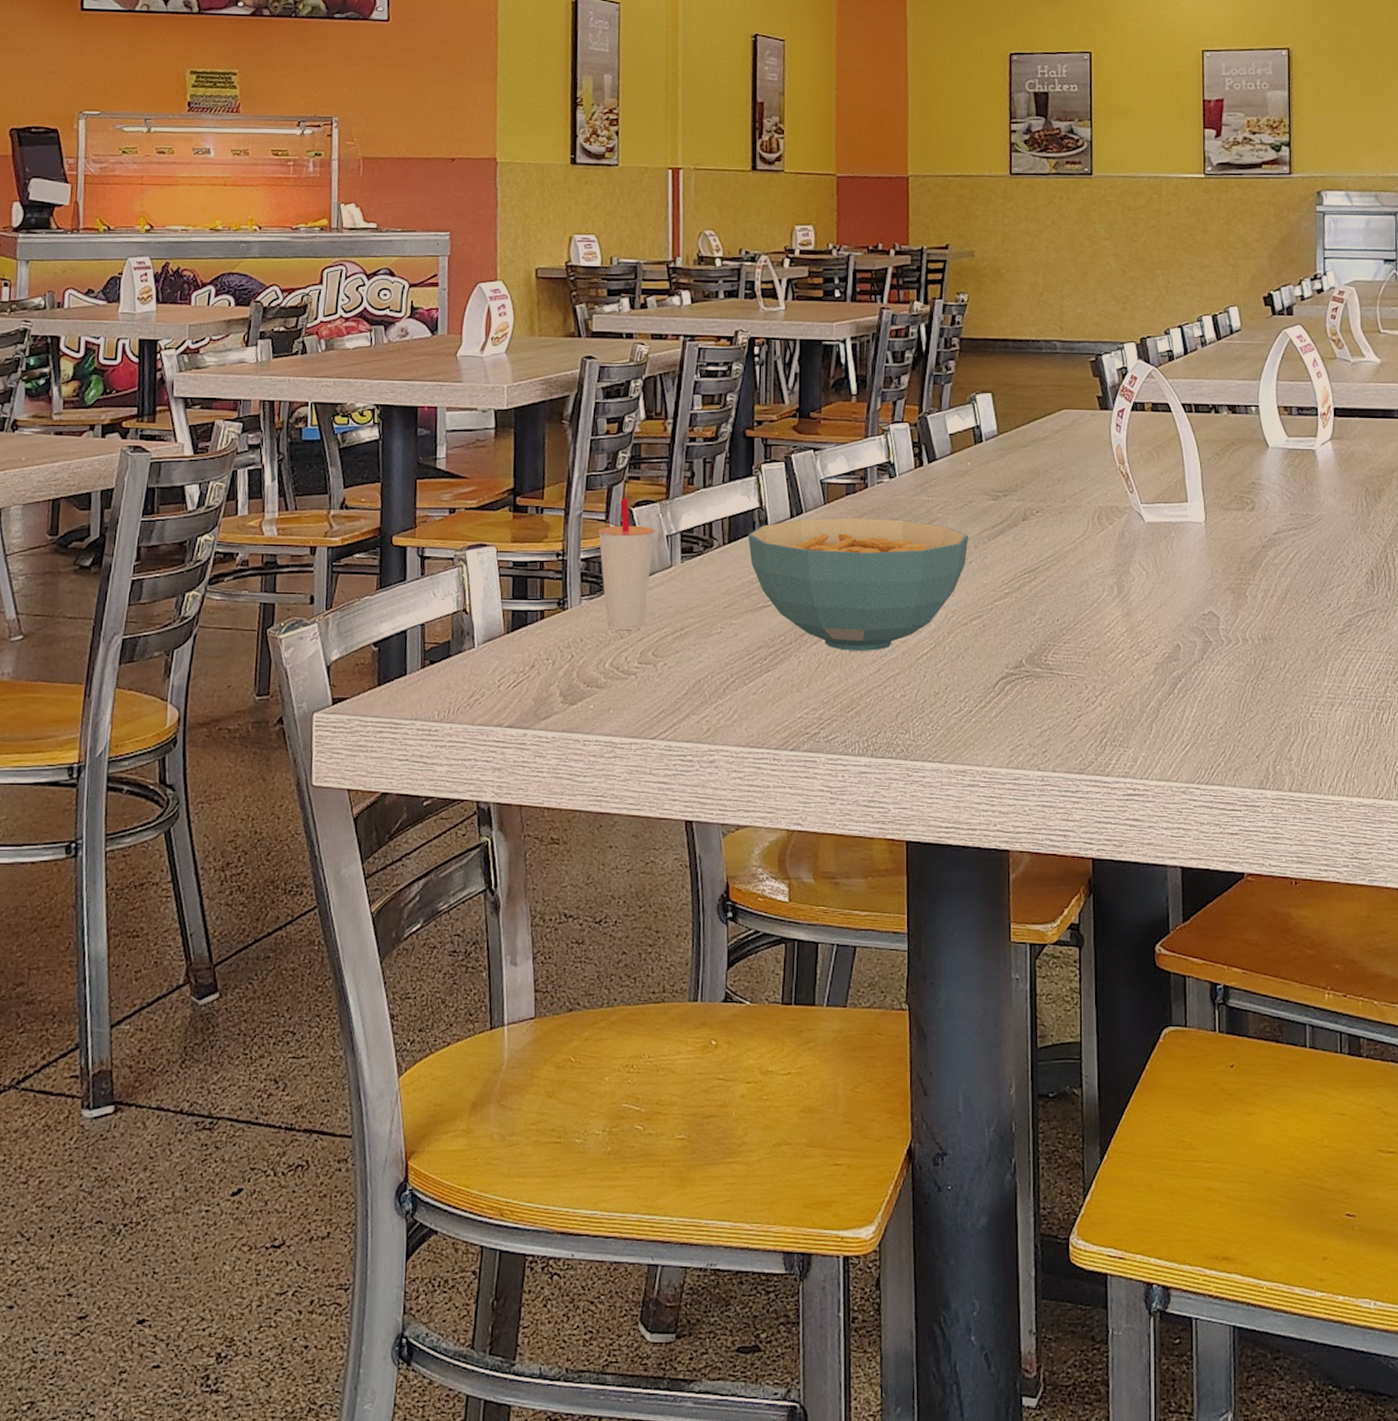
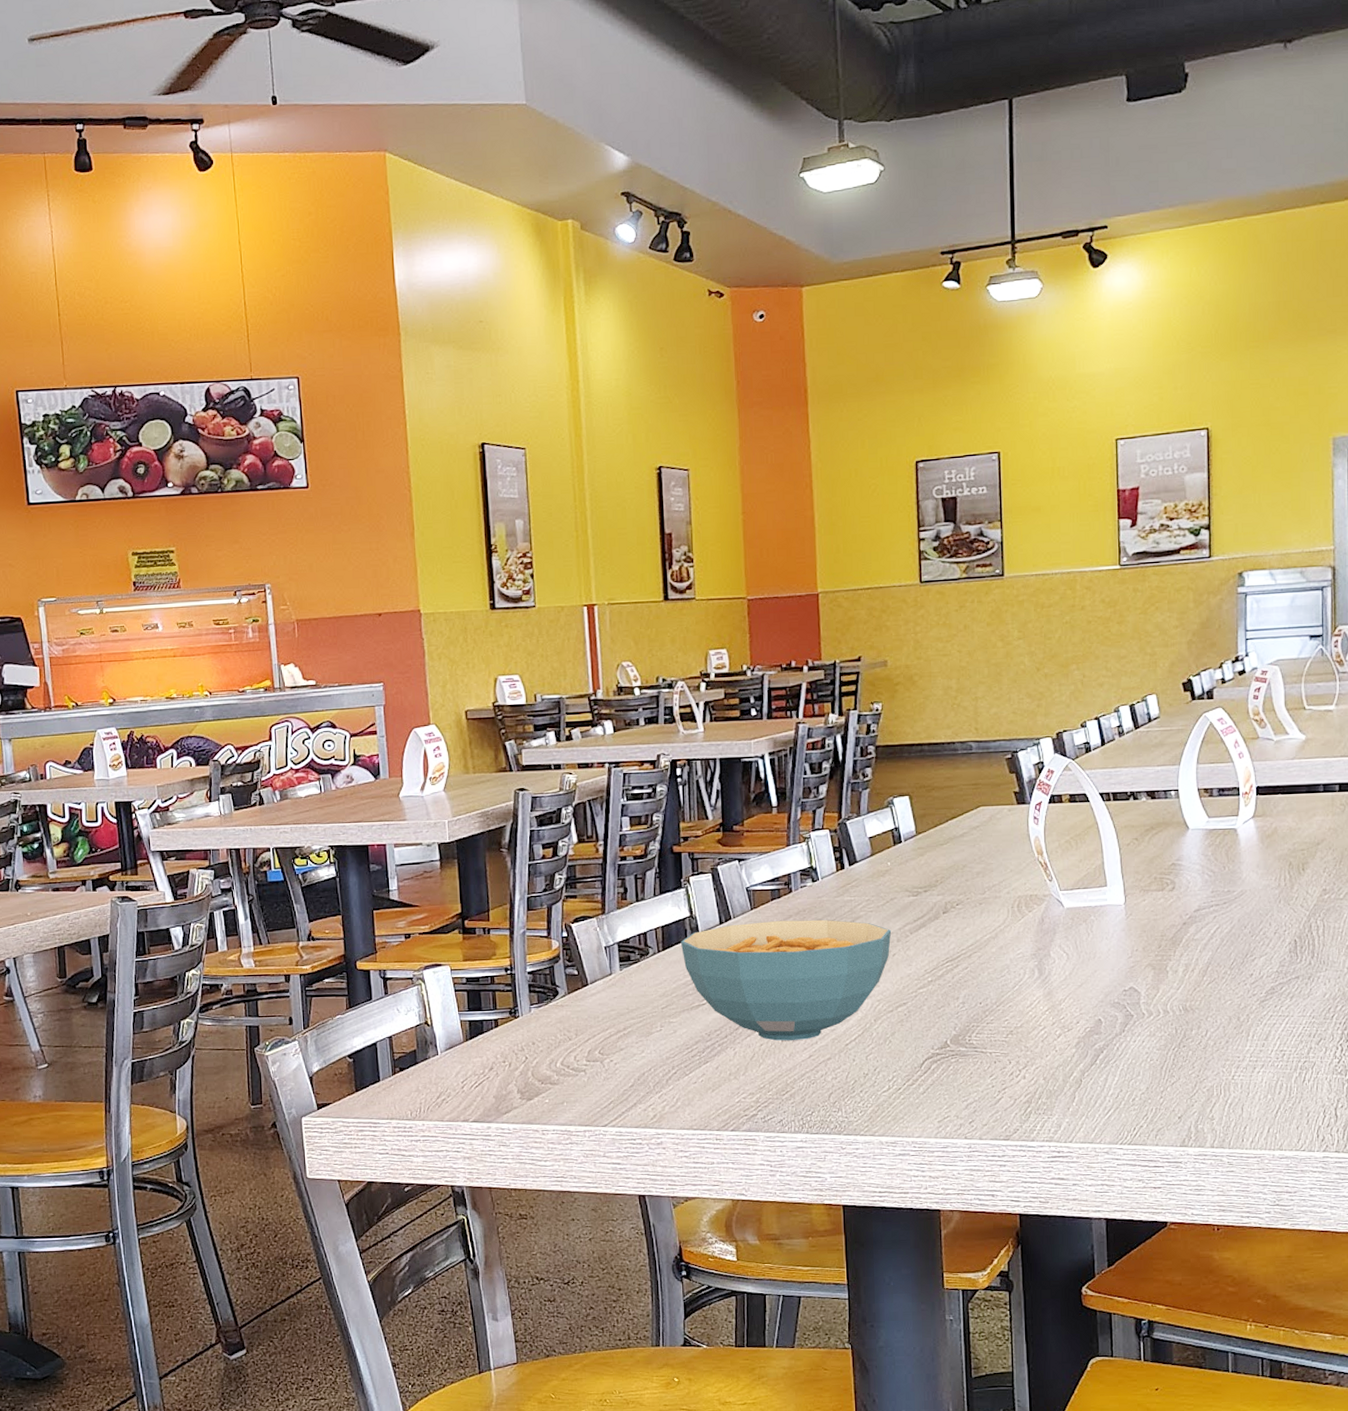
cup: present [597,498,655,630] -> none [540,915,594,1033]

